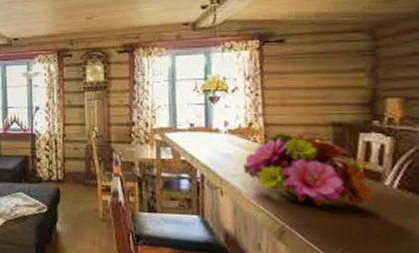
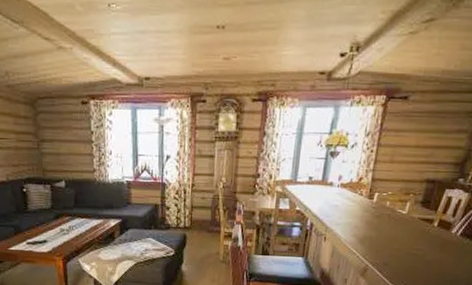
flower bouquet: present [244,133,373,206] -> none [347,188,441,250]

